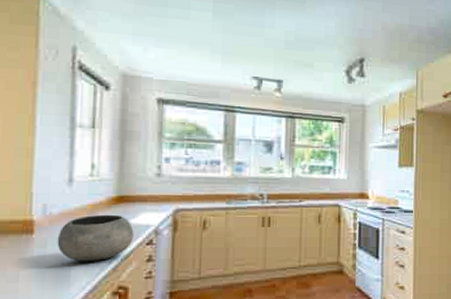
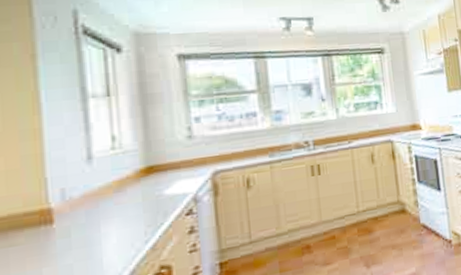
bowl: present [57,214,134,262] -> none [82,187,171,246]

